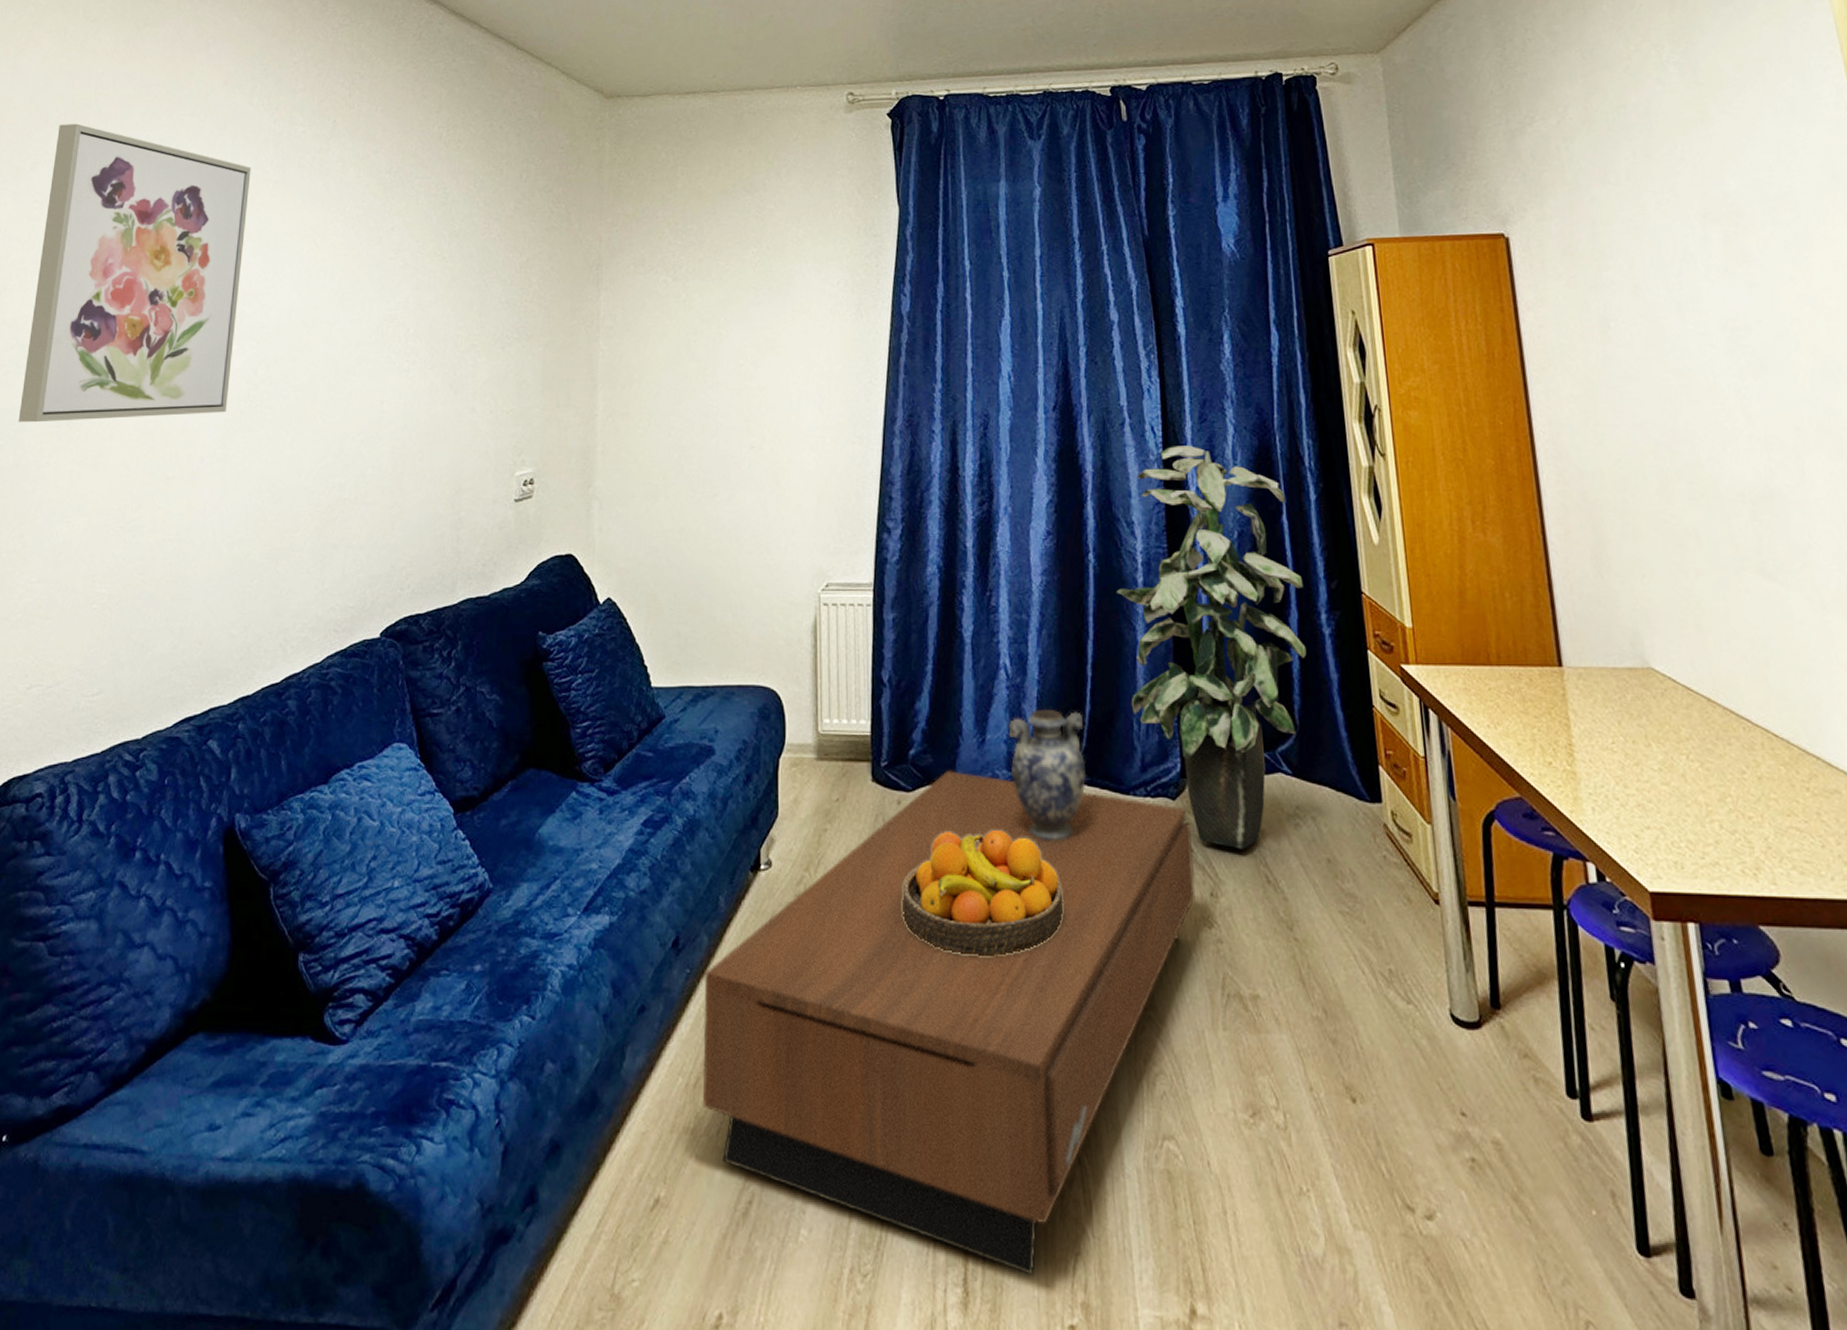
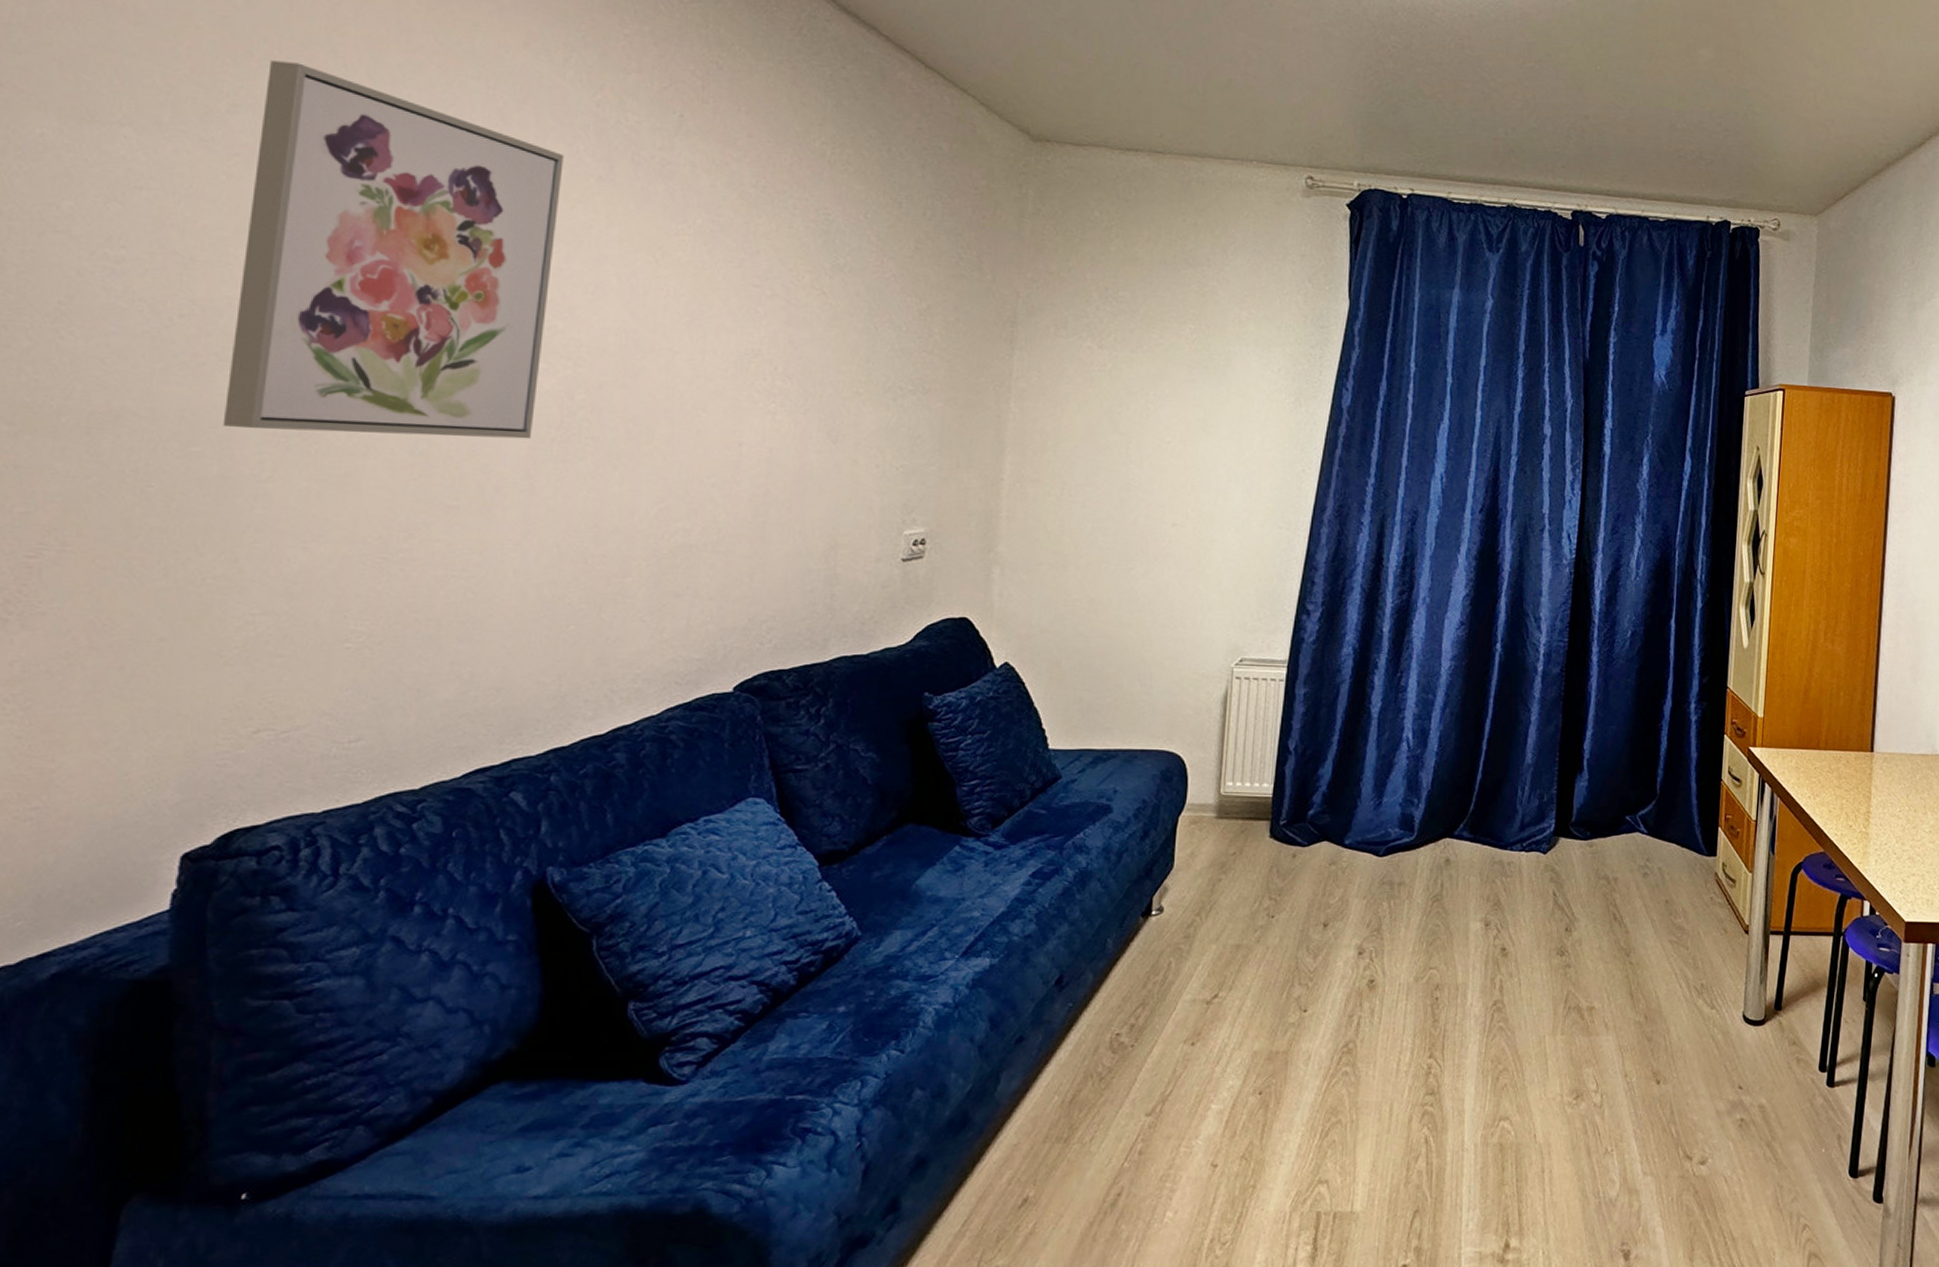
coffee table: present [702,769,1195,1276] -> none [1077,827,1556,1231]
fruit bowl: present [902,829,1064,956] -> none [1288,878,1438,984]
decorative vase: present [1008,708,1087,840] -> none [1402,776,1475,887]
indoor plant: present [1116,445,1307,849] -> none [1518,553,1680,894]

